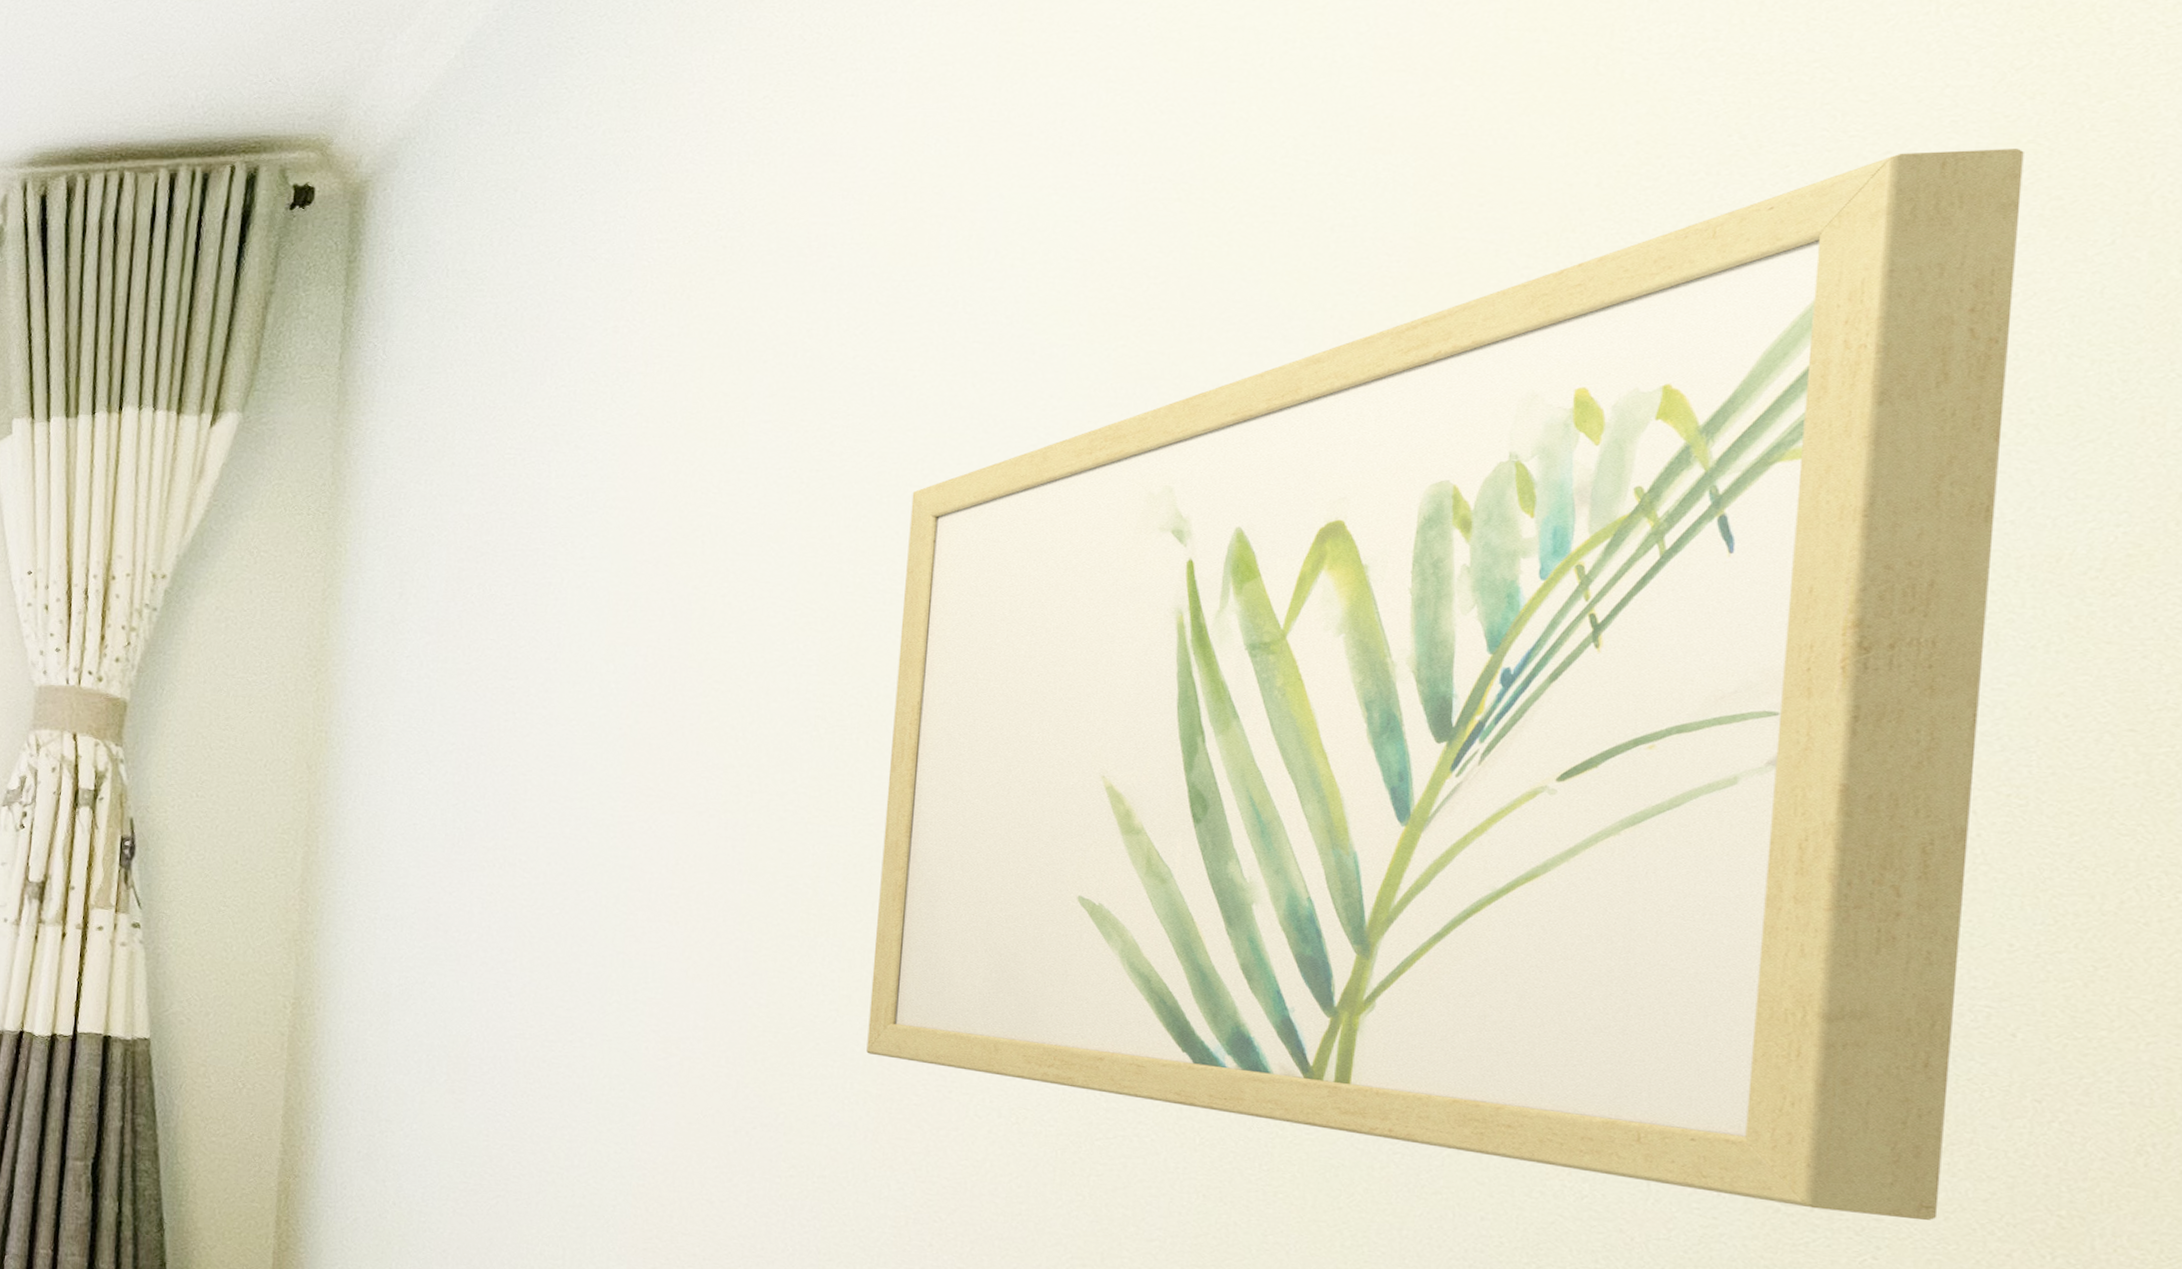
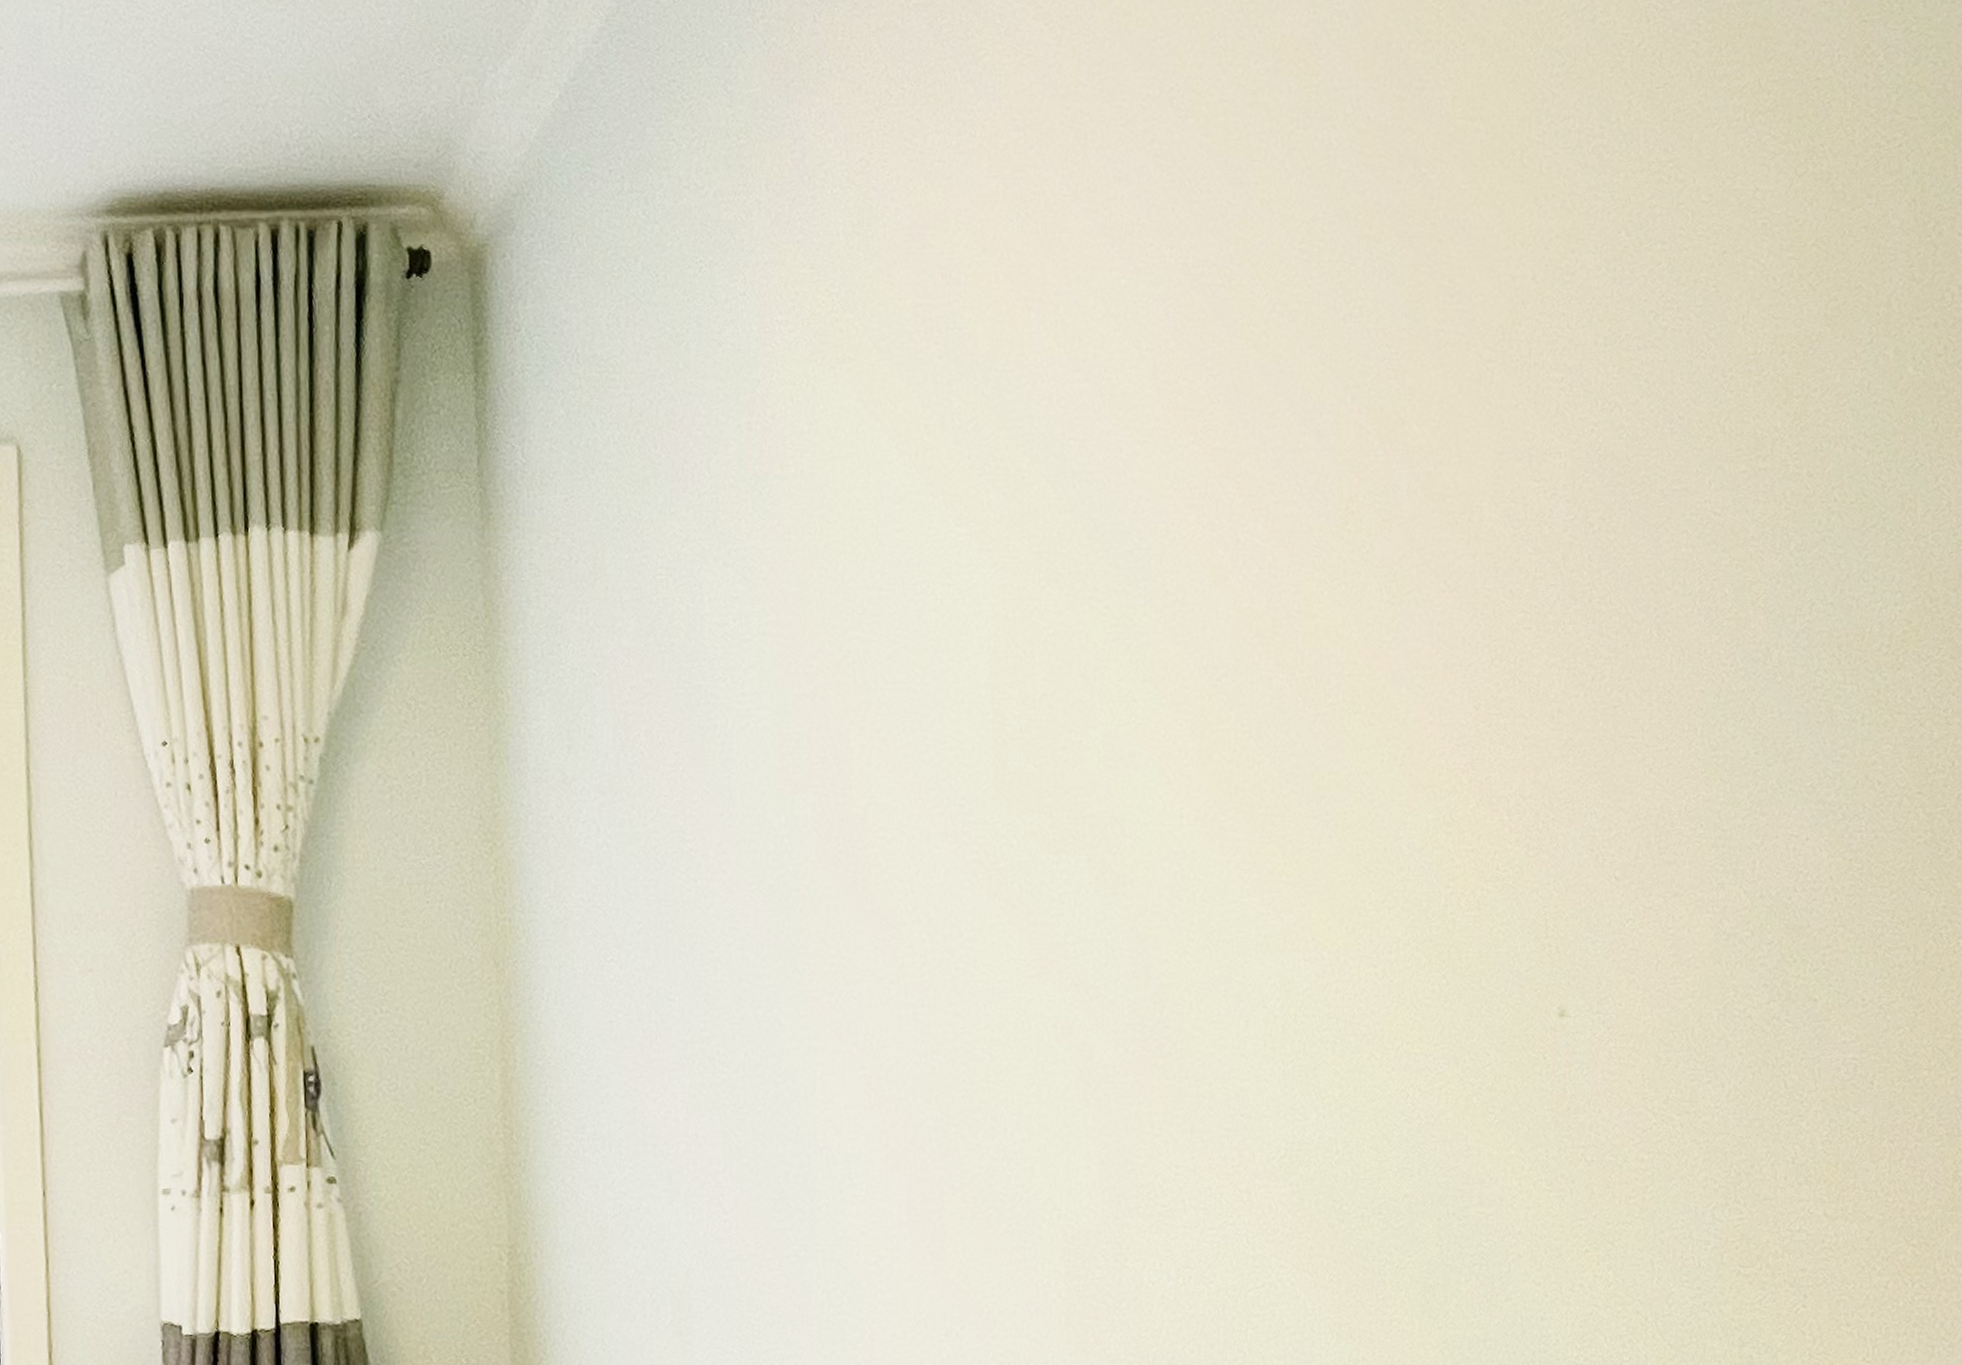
wall art: present [866,149,2024,1221] -> none [1033,251,1840,1267]

